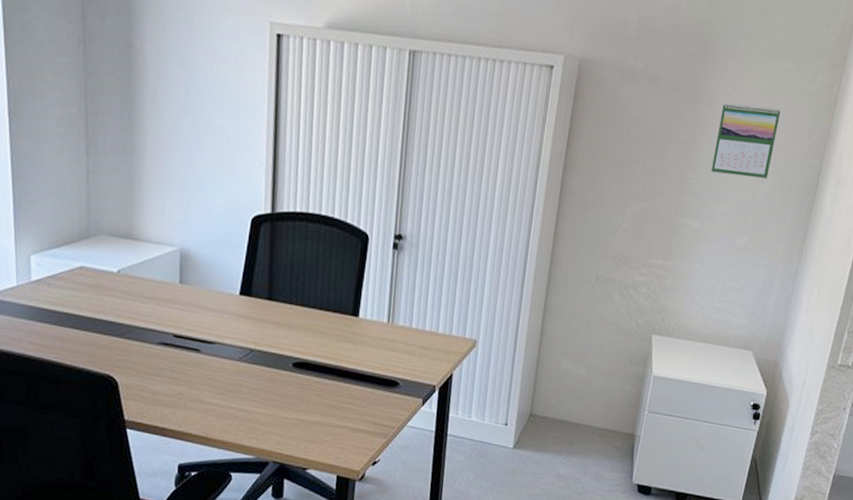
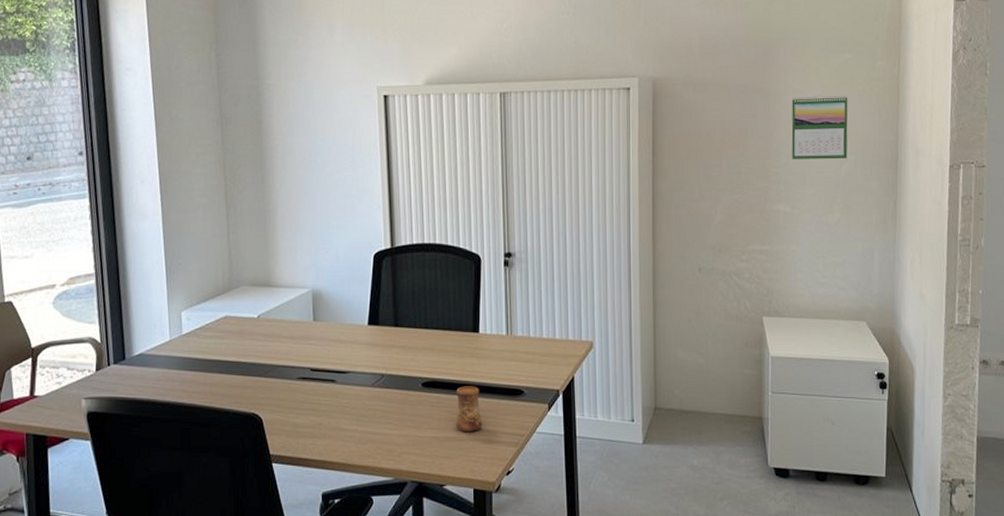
cup: none [324,371,354,419] -> present [455,386,483,431]

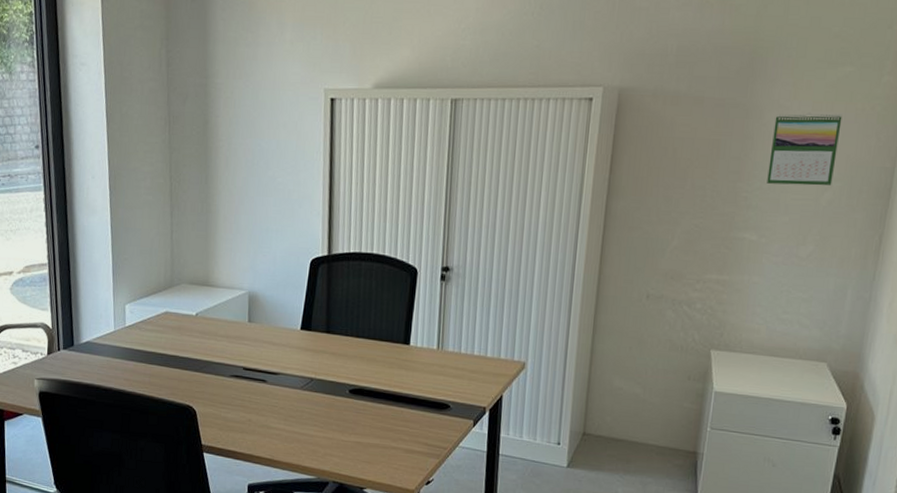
cup: present [455,386,483,431] -> none [379,396,407,441]

